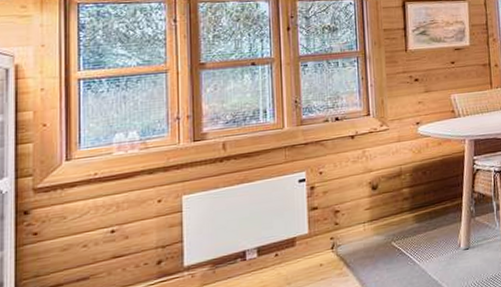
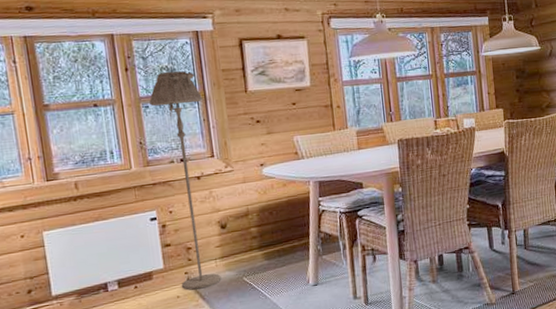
floor lamp: none [309,30,369,257] -> present [149,70,222,290]

